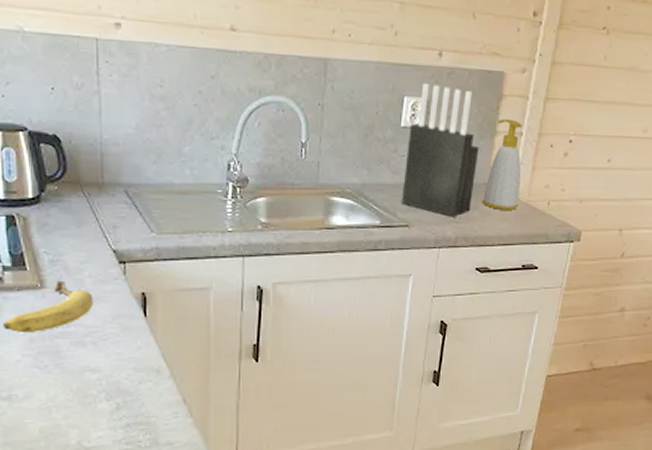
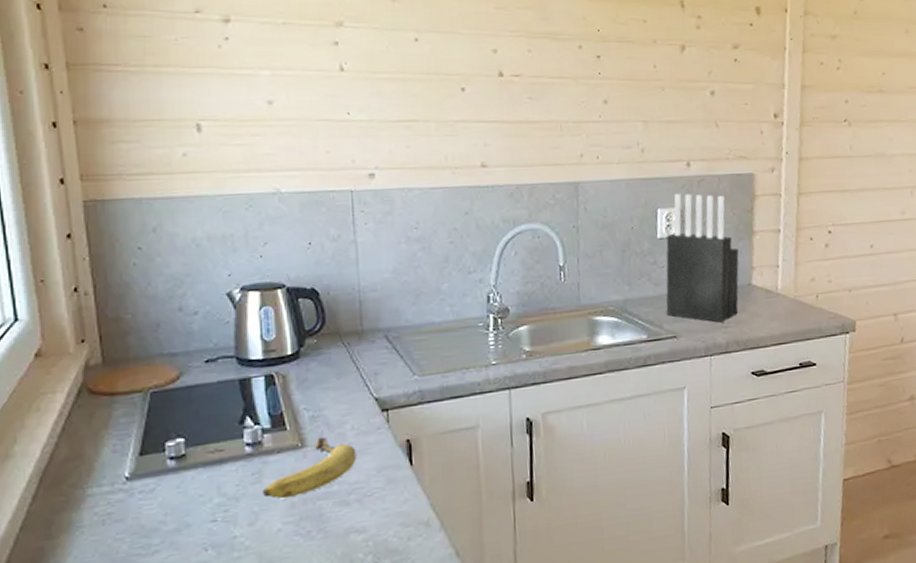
soap bottle: present [483,118,522,210] -> none [749,217,787,310]

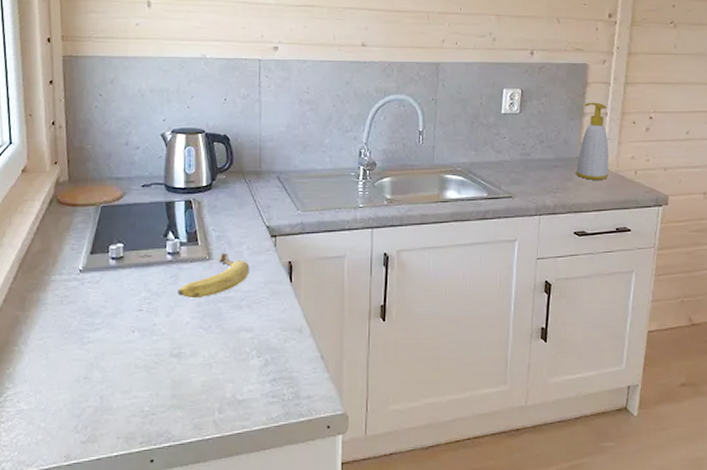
knife block: present [666,193,739,323] -> none [505,76,570,188]
soap bottle: none [749,217,787,310] -> present [576,102,609,180]

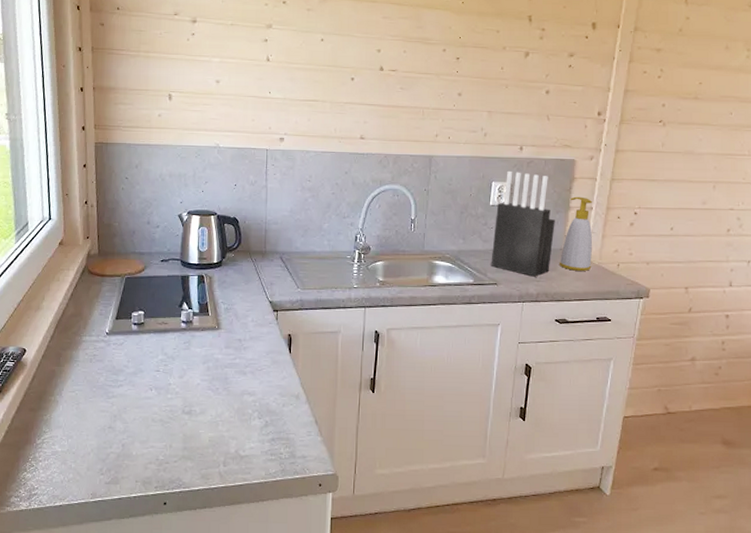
fruit: present [178,252,250,299] -> none [190,323,254,363]
knife block: none [505,76,570,188] -> present [491,170,555,277]

